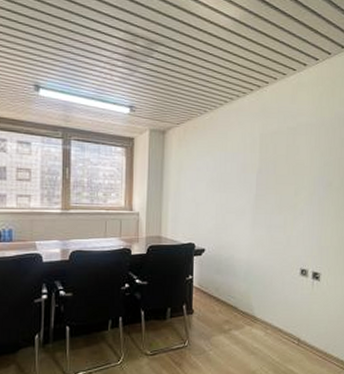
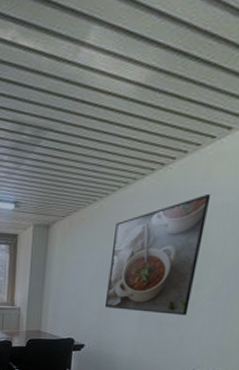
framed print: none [222,115,298,218] -> present [105,195,211,315]

